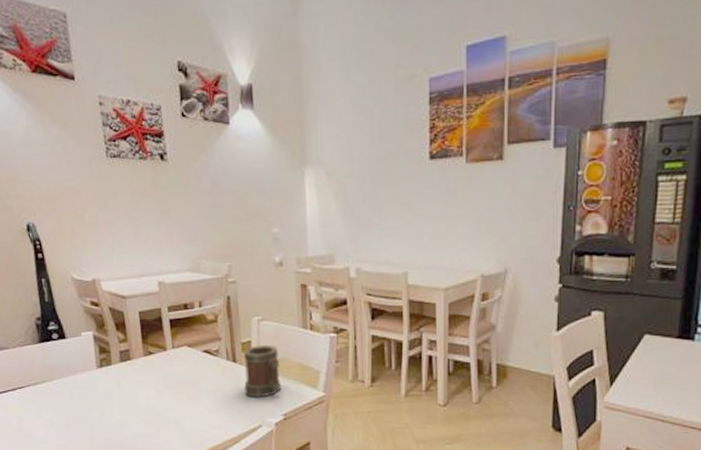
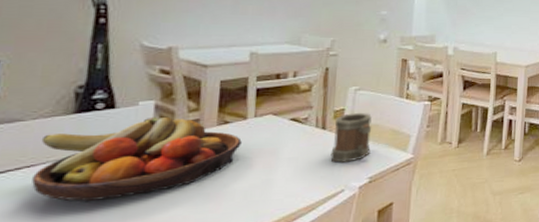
fruit bowl: none [23,346,166,421] -> present [32,116,242,202]

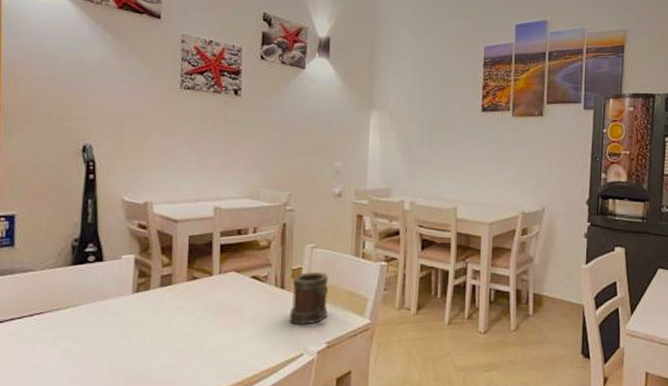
fruit bowl: present [32,116,242,202] -> none [41,270,208,350]

